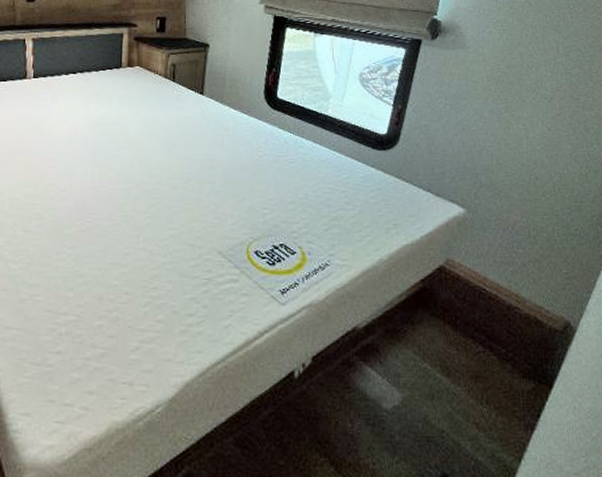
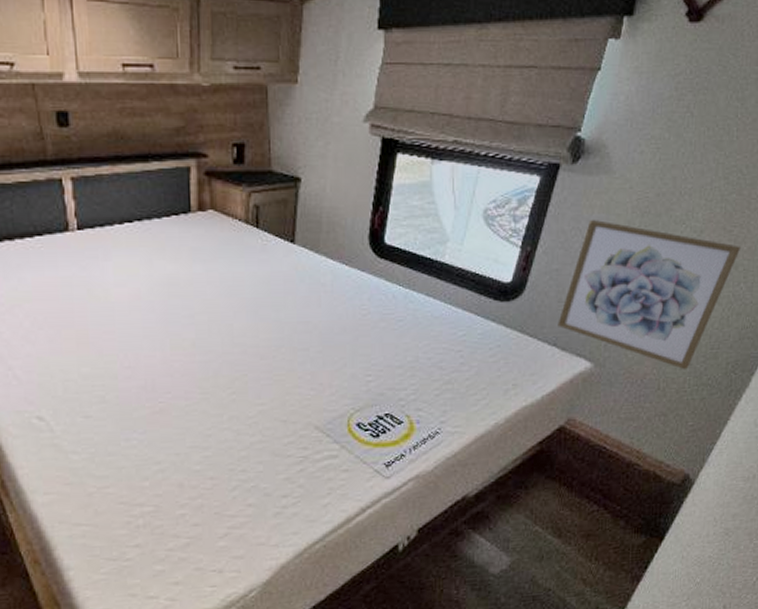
wall art: none [430,86,590,220] -> present [558,220,742,370]

